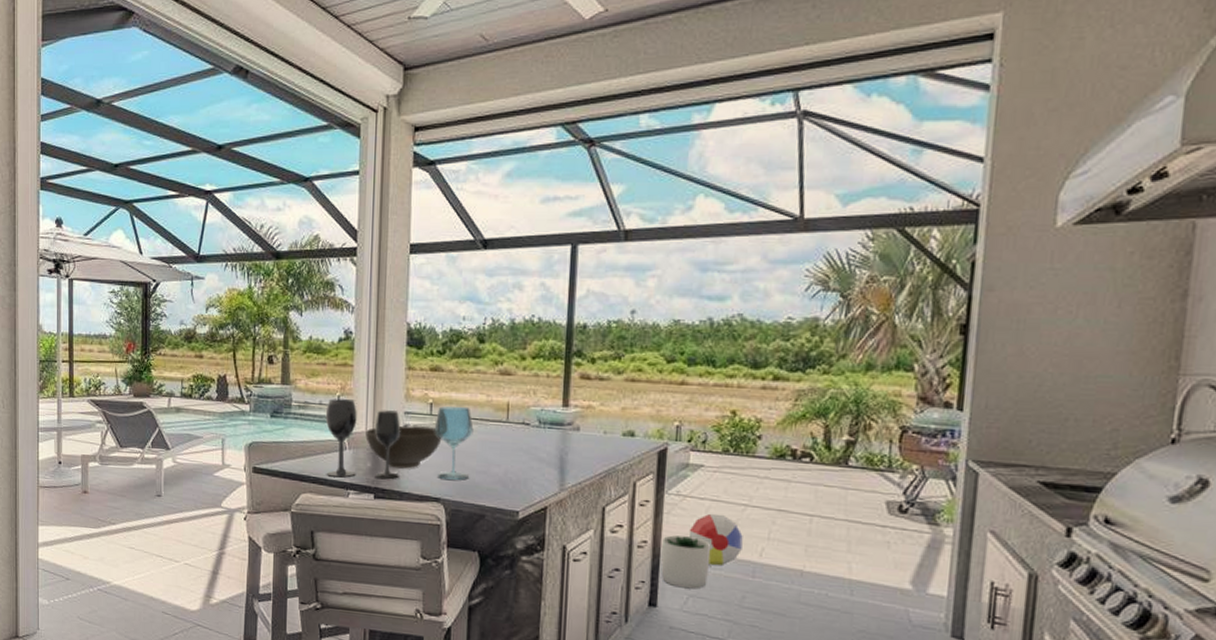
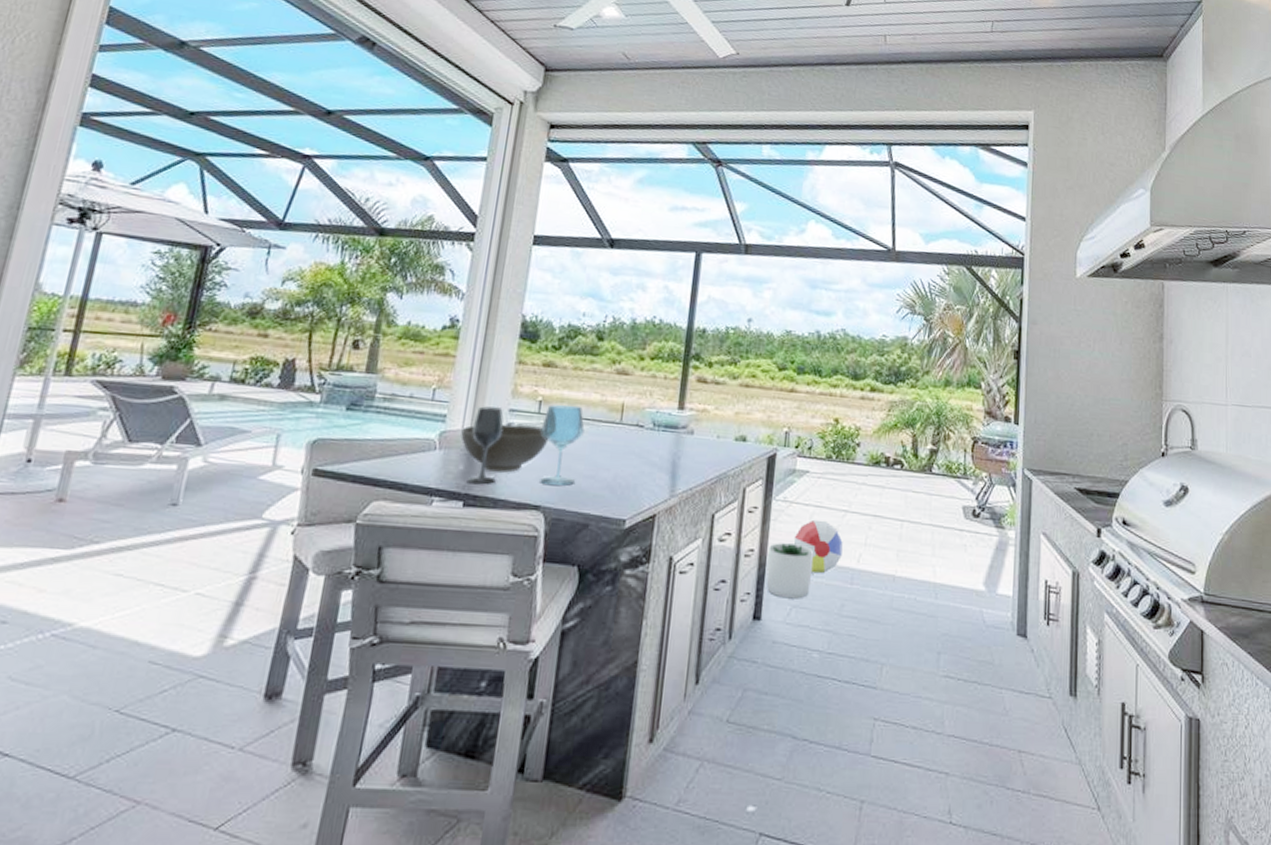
wine glass: present [325,399,357,478] -> none [407,391,455,482]

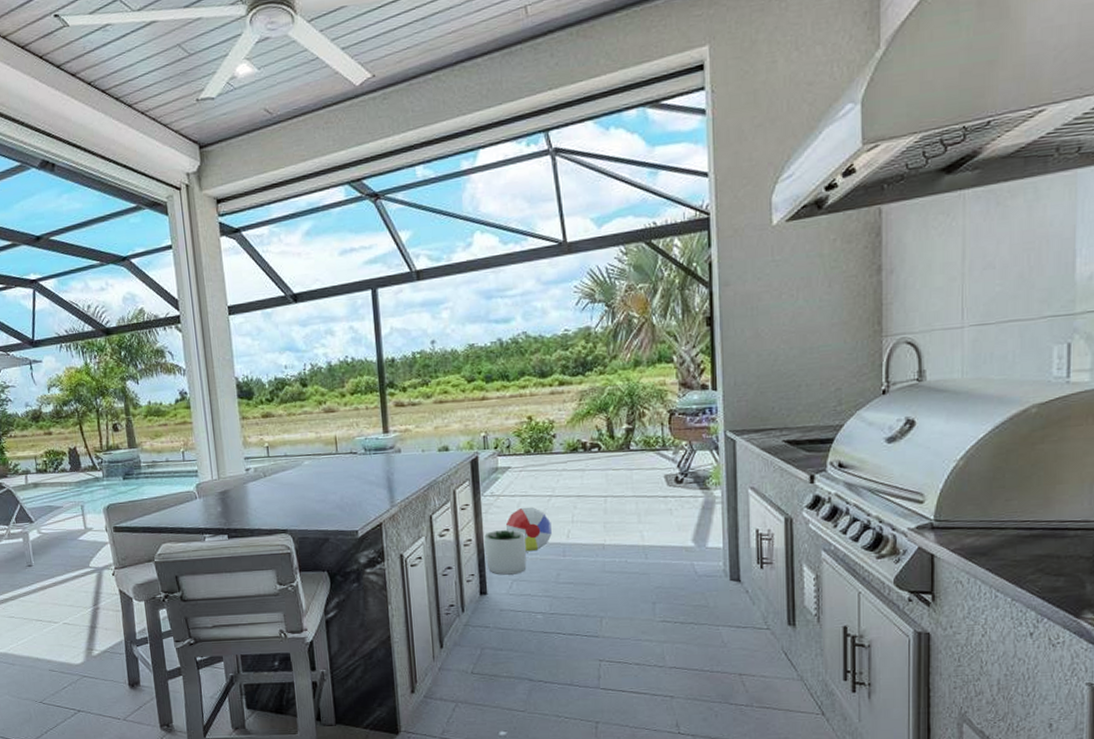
bowl: present [460,424,549,473] -> none [212,467,282,509]
wine glass: present [466,406,504,485] -> none [219,456,248,521]
wine glass: present [540,404,585,486] -> none [273,445,310,513]

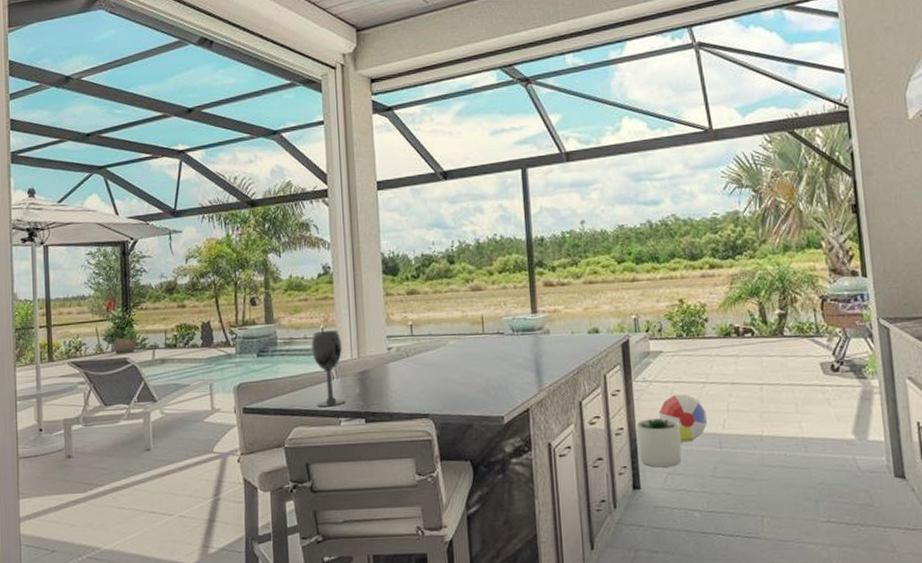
wine glass: none [173,453,209,525] -> present [311,330,346,407]

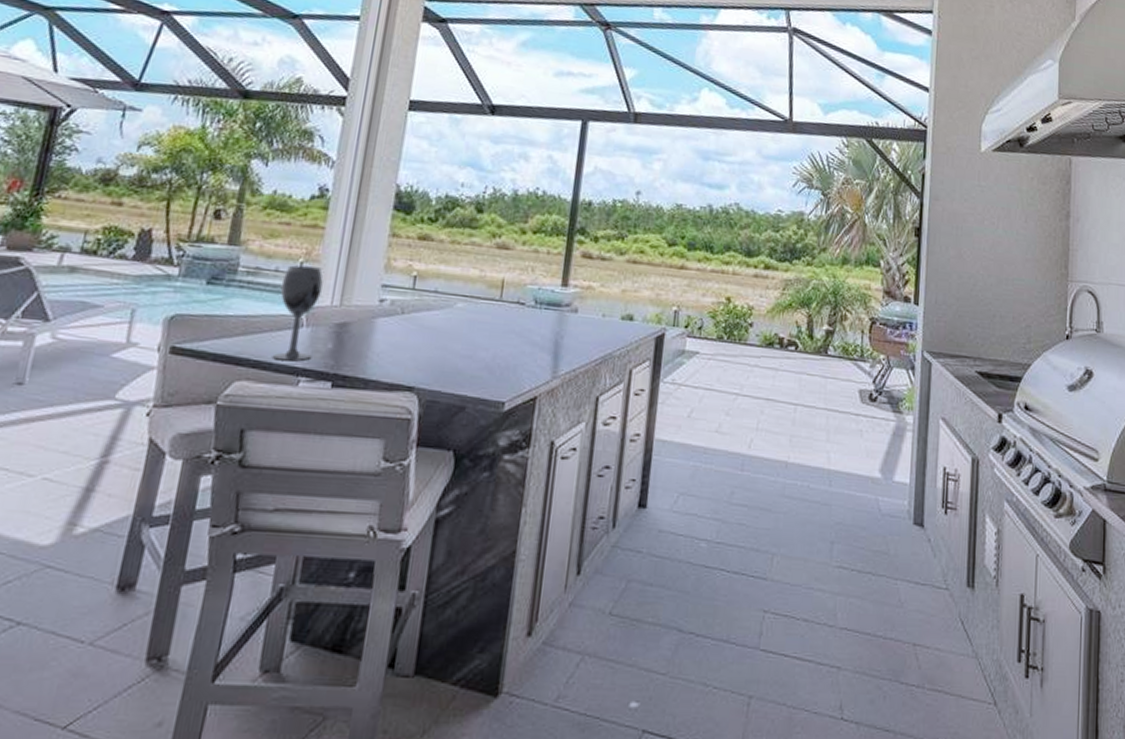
planter: present [637,418,682,468] -> none [653,427,703,486]
beachball: present [658,393,707,443] -> none [681,403,734,460]

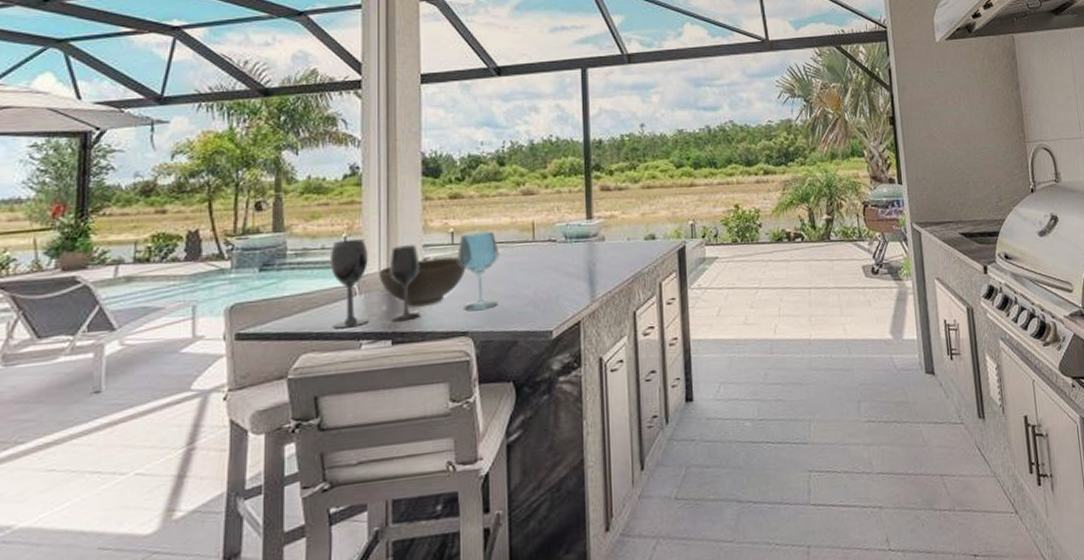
bowl: none [329,300,424,352] -> present [379,257,466,307]
wine glass: none [335,281,376,365] -> present [390,244,420,322]
wine glass: none [414,280,462,367] -> present [457,231,499,311]

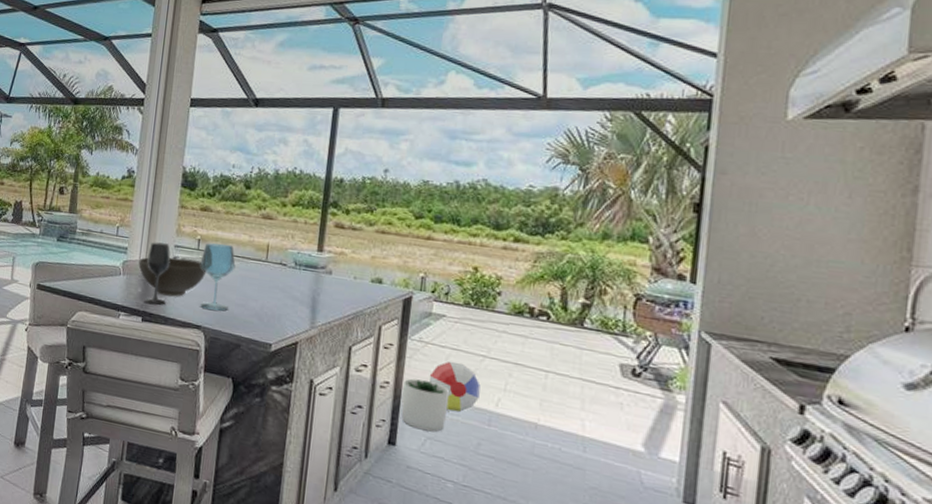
wine glass: present [329,239,369,329] -> none [101,228,133,300]
planter: none [691,326,735,378] -> present [401,378,450,432]
beachball: none [712,300,759,350] -> present [428,361,481,413]

